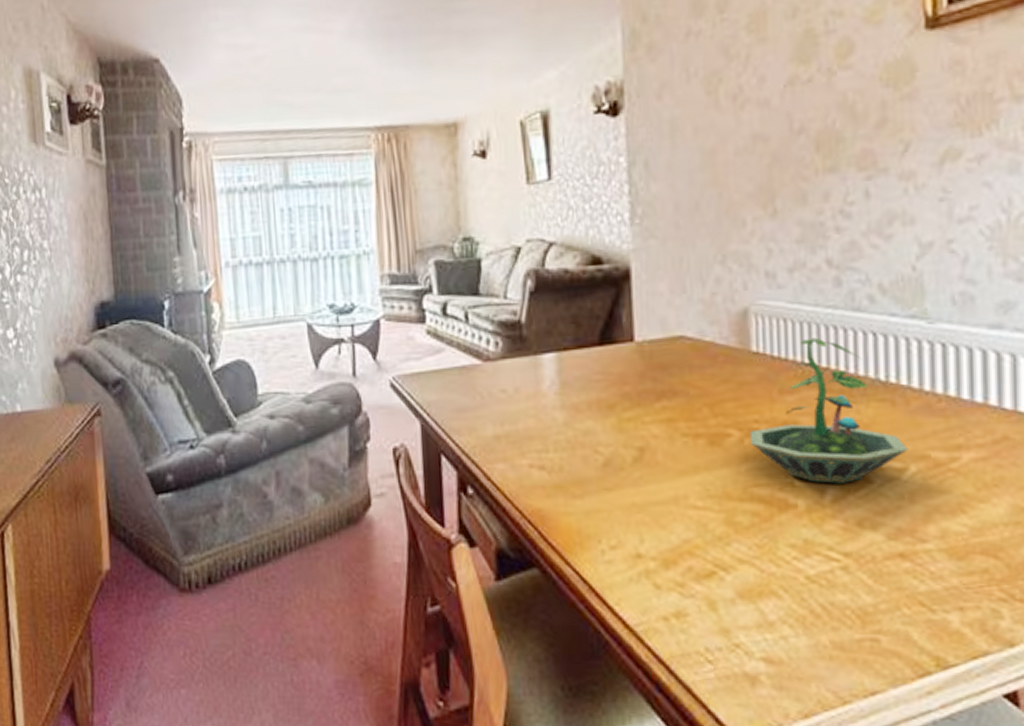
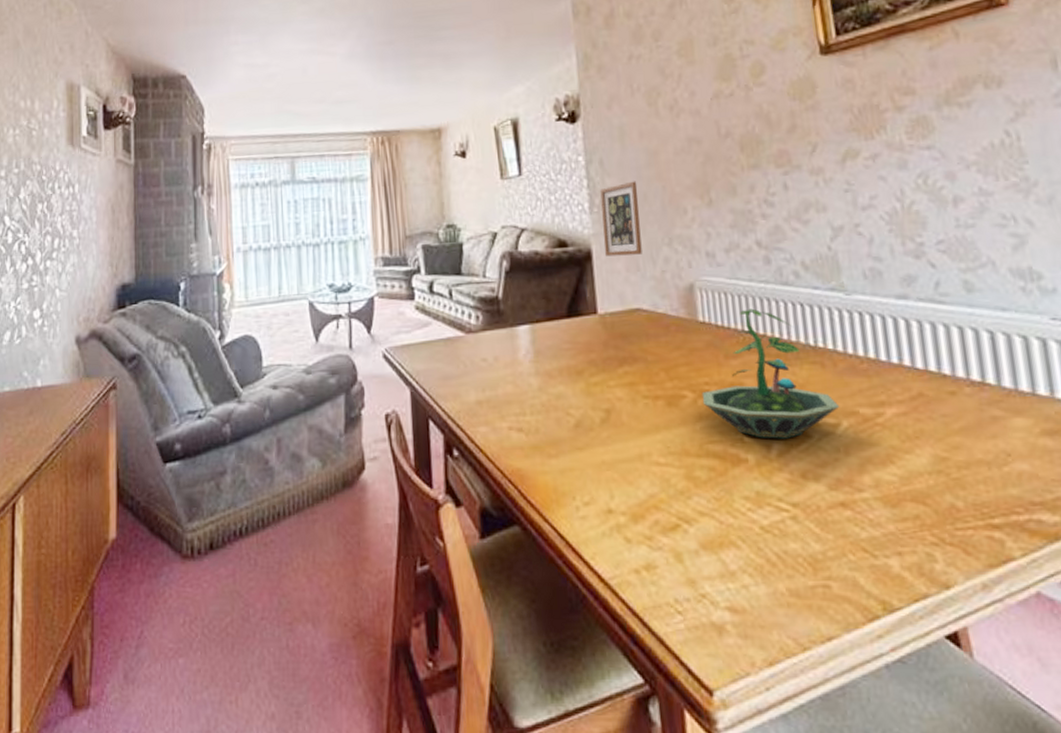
picture frame: none [644,187,690,276] -> present [600,181,642,257]

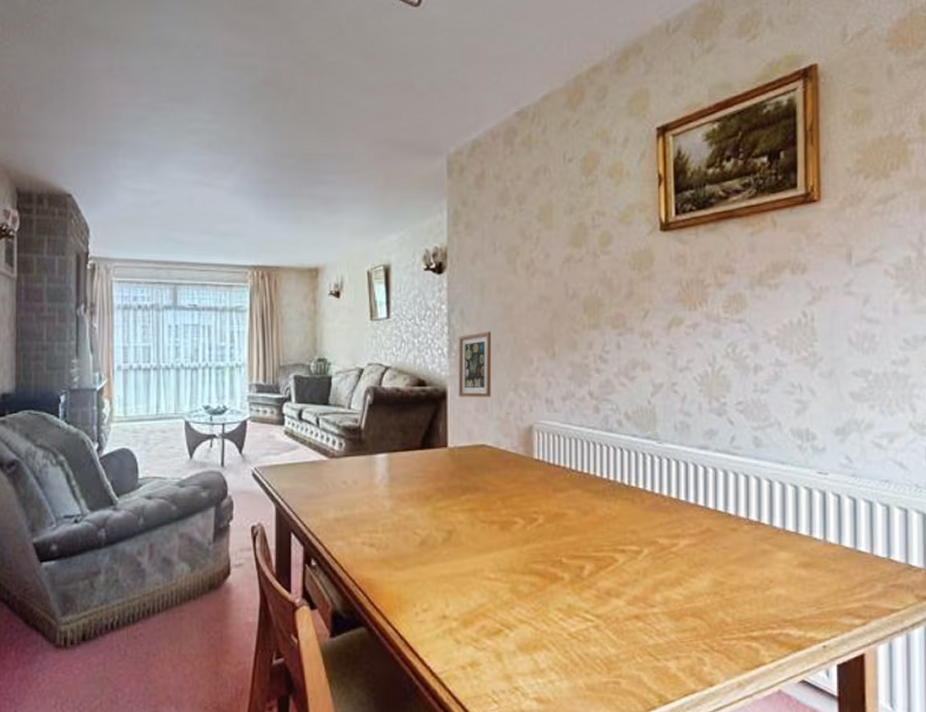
terrarium: present [701,308,840,439] -> none [531,450,643,562]

